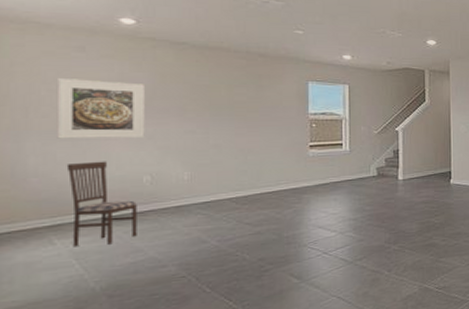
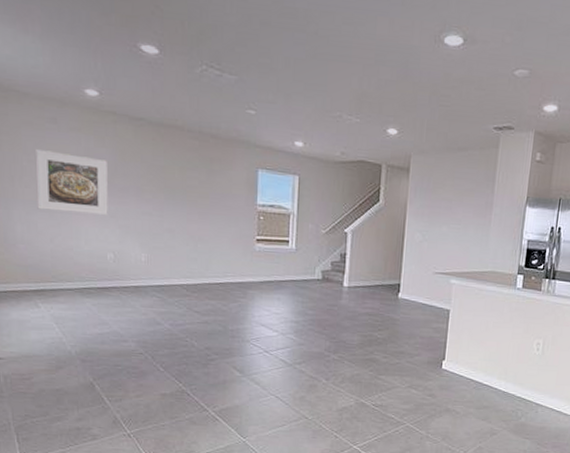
dining chair: present [66,161,137,247] -> none [45,234,103,314]

